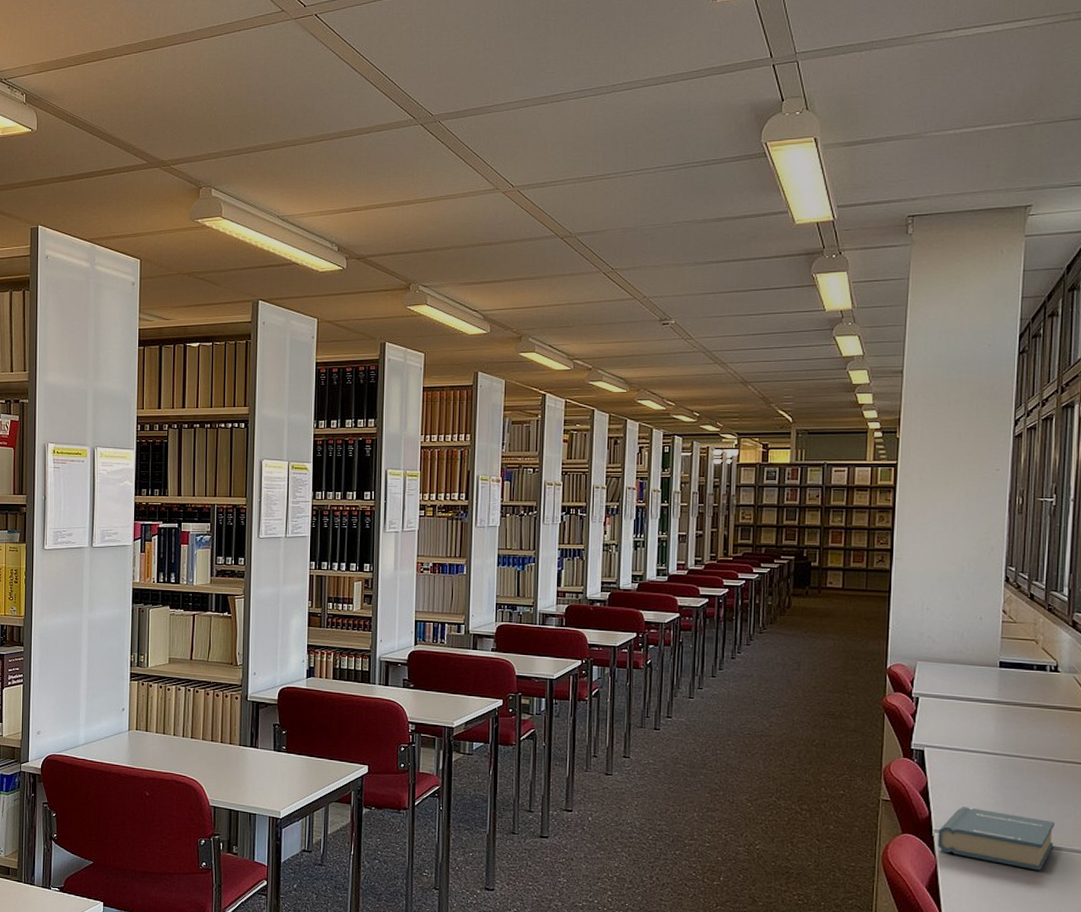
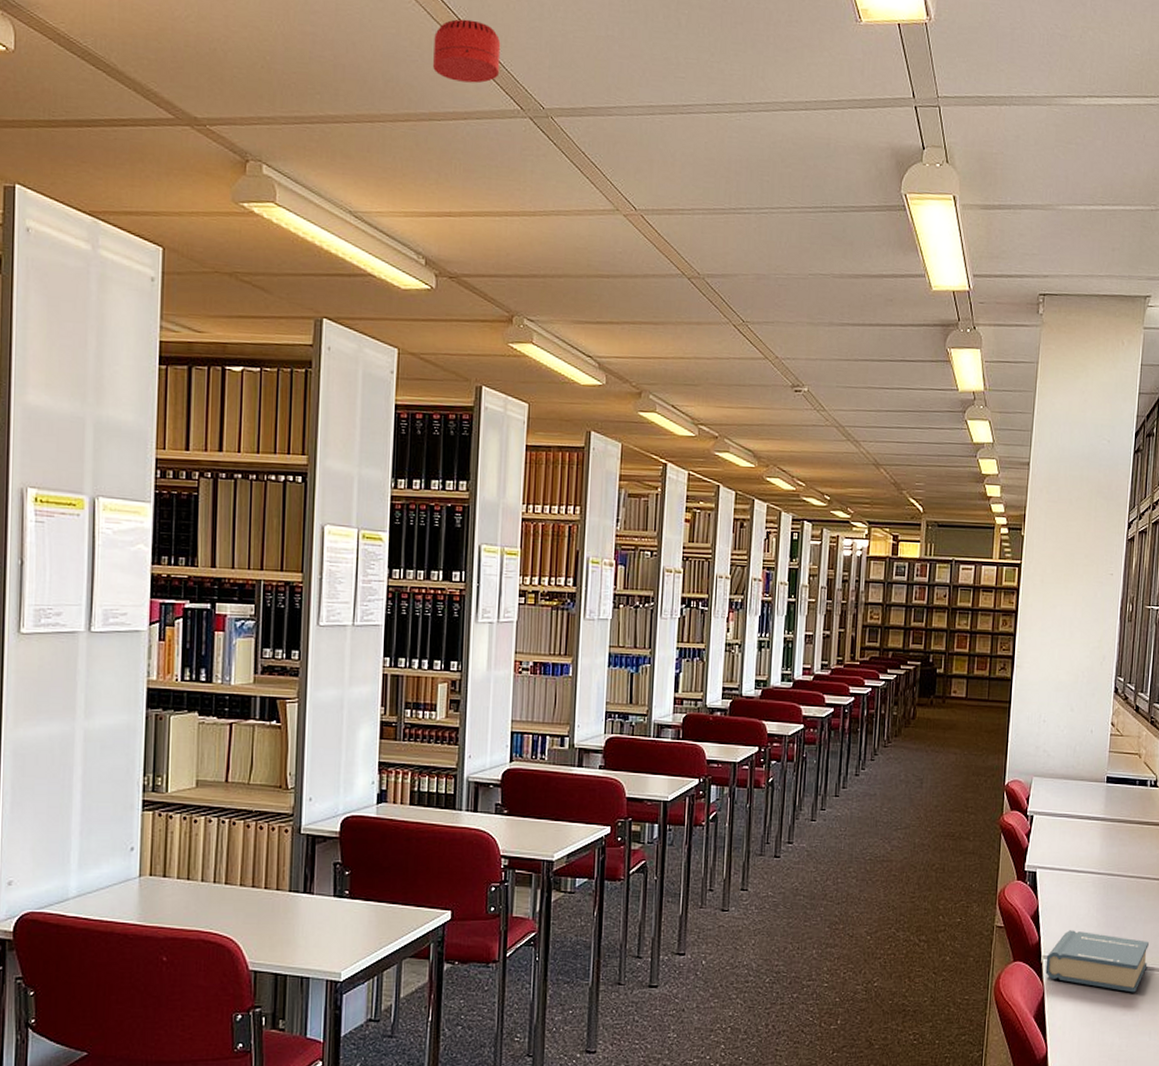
smoke detector: none [342,54,396,104] -> present [433,19,501,84]

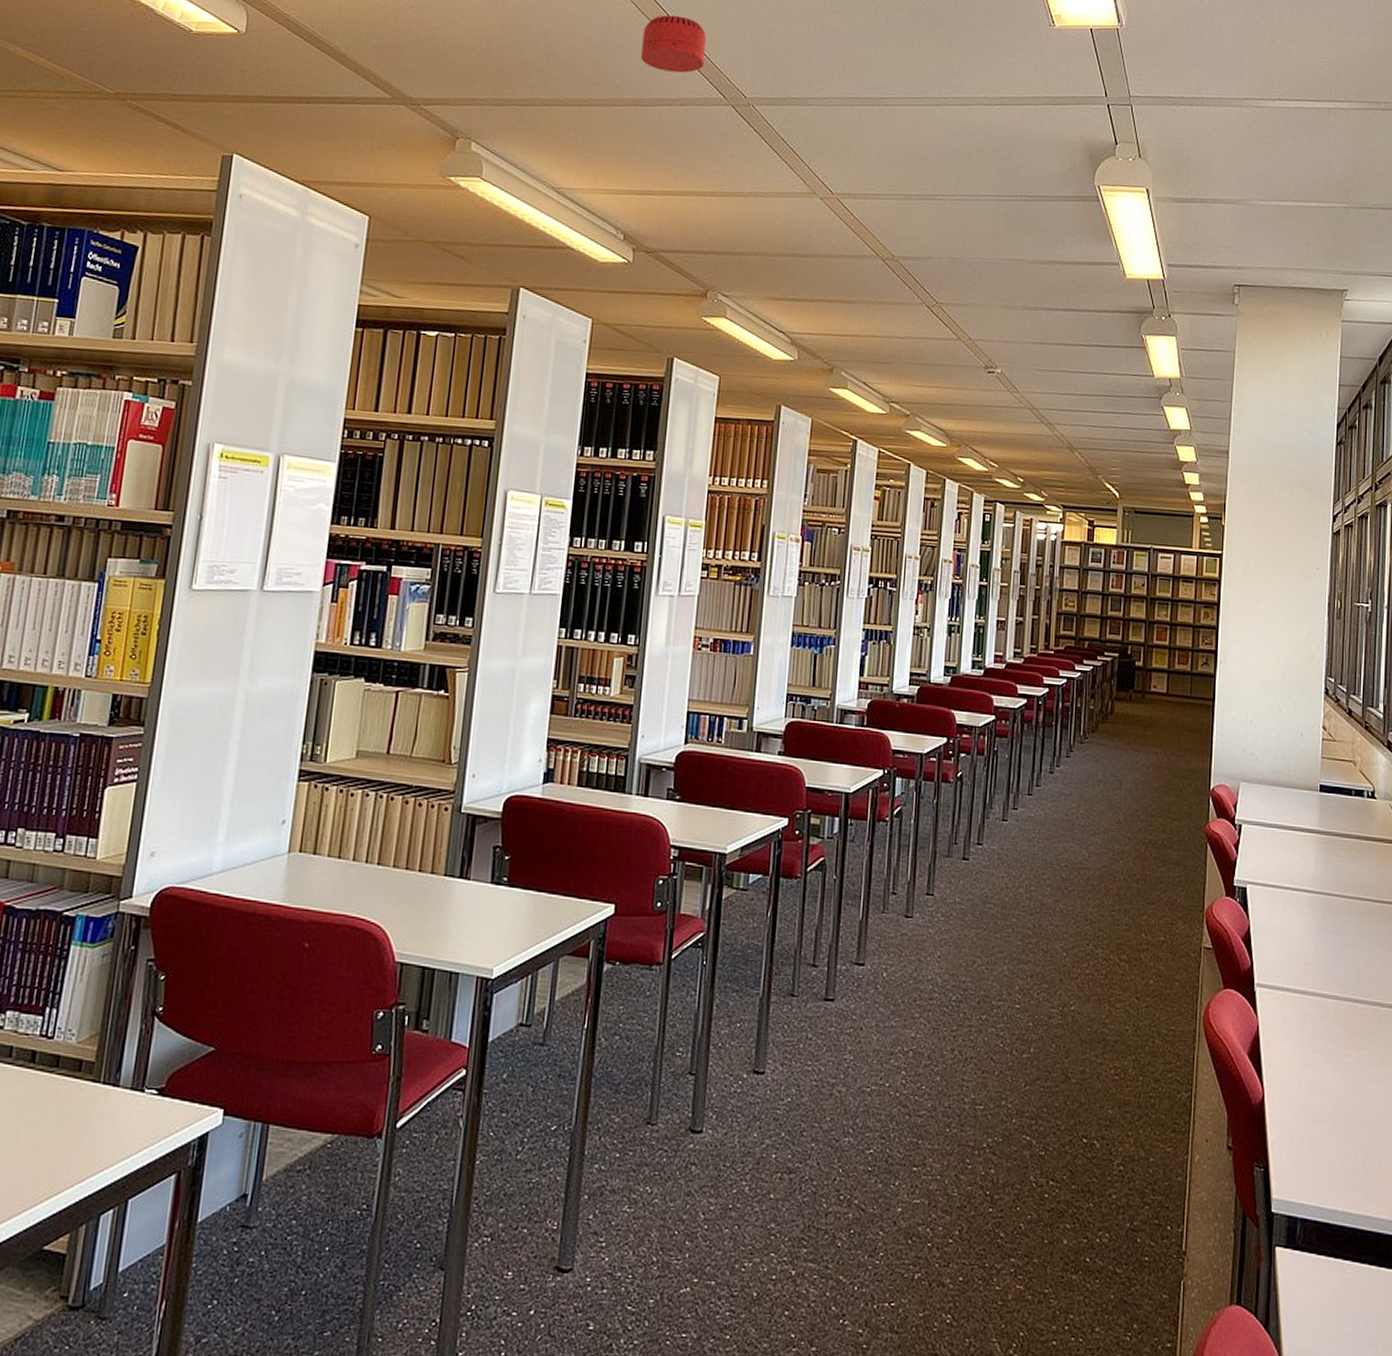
hardback book: present [1045,930,1149,993] -> none [1259,955,1373,1031]

